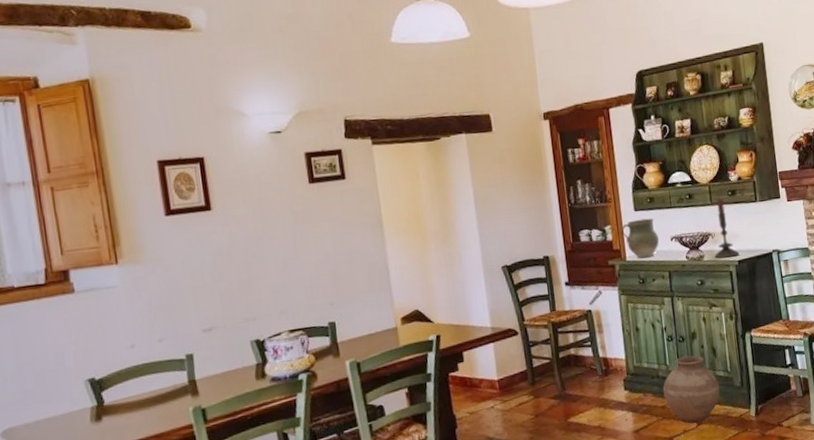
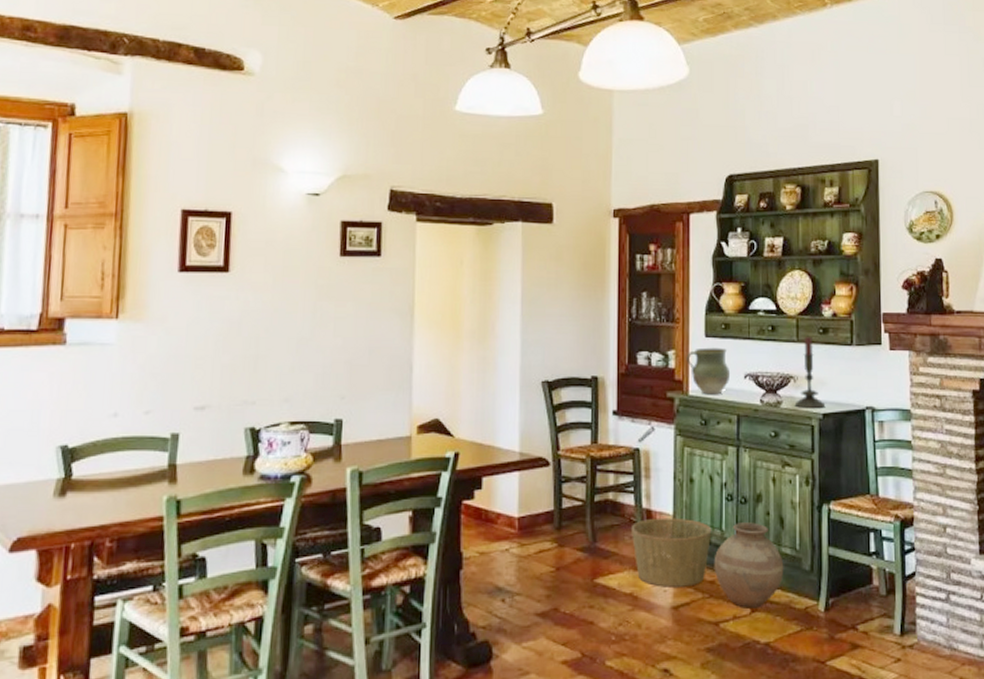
basket: none [592,360,659,417] -> present [630,517,712,587]

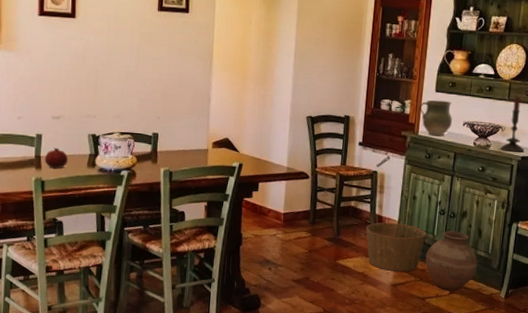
fruit: none [182,451,216,481] -> present [45,148,68,169]

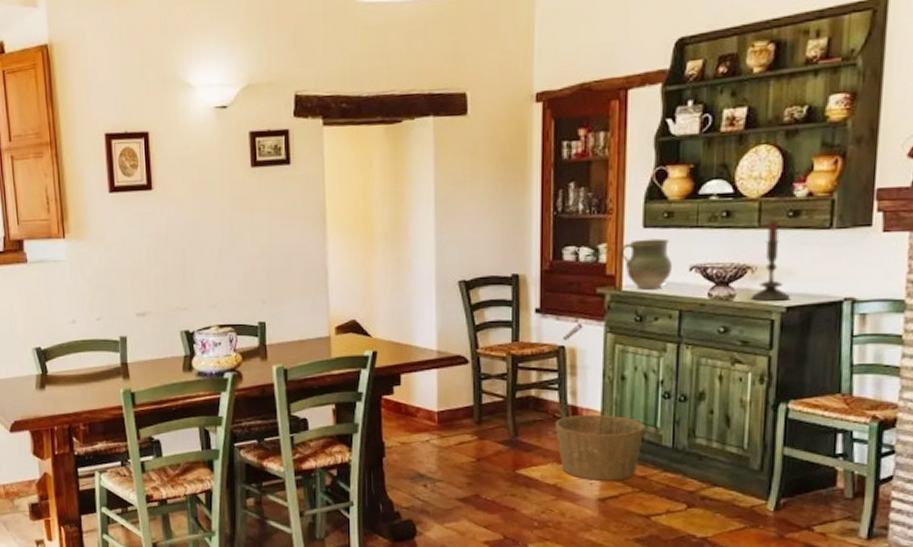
fruit: present [45,148,68,169] -> none [133,352,160,377]
ceramic pot: present [425,231,478,291] -> none [646,420,728,504]

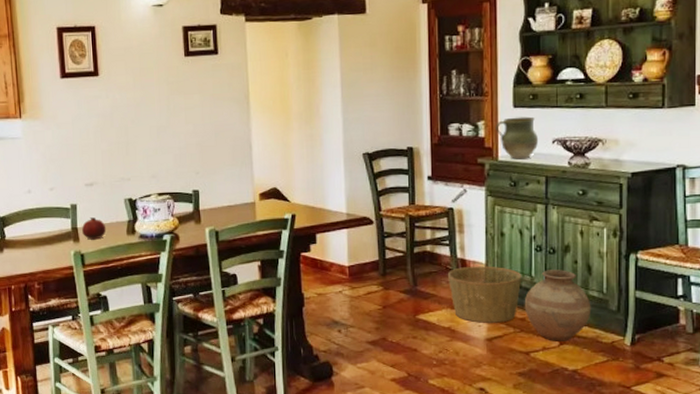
fruit: none [133,352,160,377] -> present [82,217,107,240]
ceramic pot: none [646,420,728,504] -> present [524,270,591,341]
candle: present [752,220,789,302] -> none [604,101,633,169]

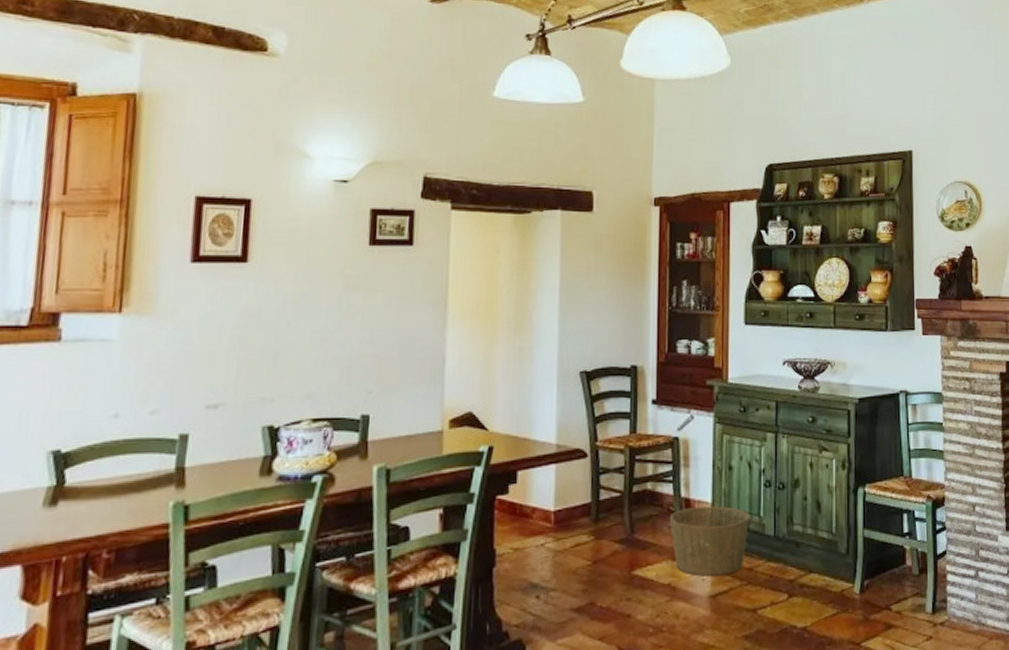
fruit: present [82,217,107,240] -> none [191,452,230,484]
ceramic jug: present [496,116,538,160] -> none [726,335,768,382]
ceramic pot: present [524,270,591,341] -> none [752,508,821,594]

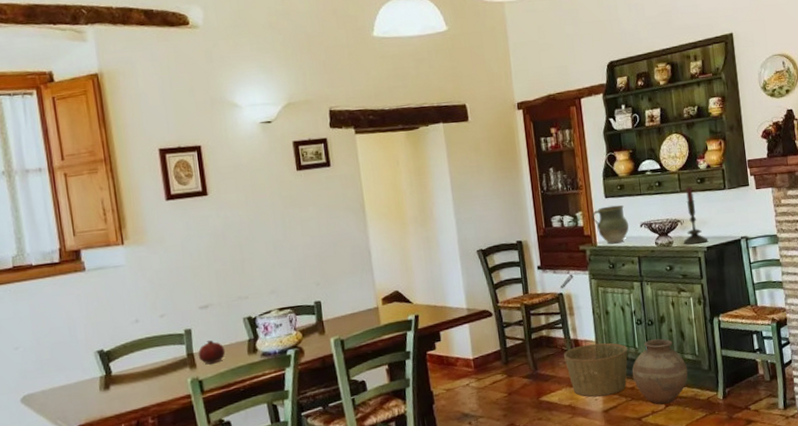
fruit: none [191,452,230,484] -> present [198,340,226,364]
ceramic jug: none [726,335,768,382] -> present [591,205,629,244]
ceramic pot: none [752,508,821,594] -> present [632,338,688,405]
candle: none [833,322,860,394] -> present [684,186,707,245]

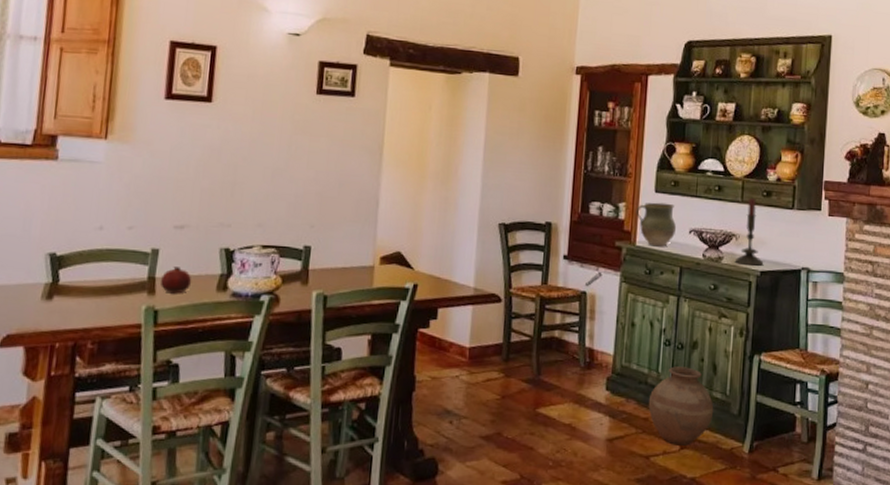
basket: present [563,343,628,397] -> none [573,356,649,422]

